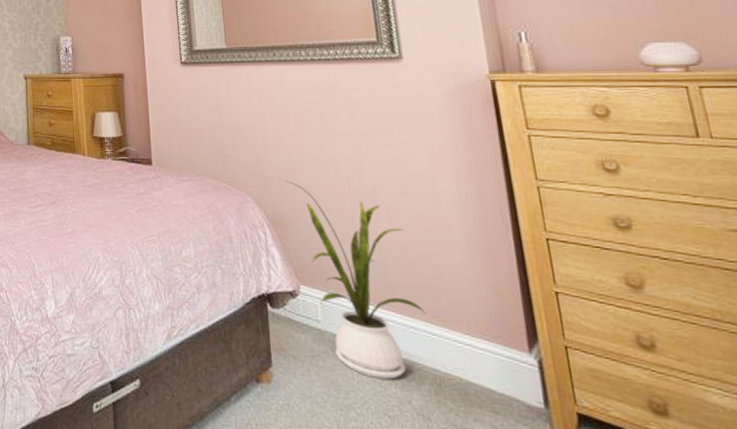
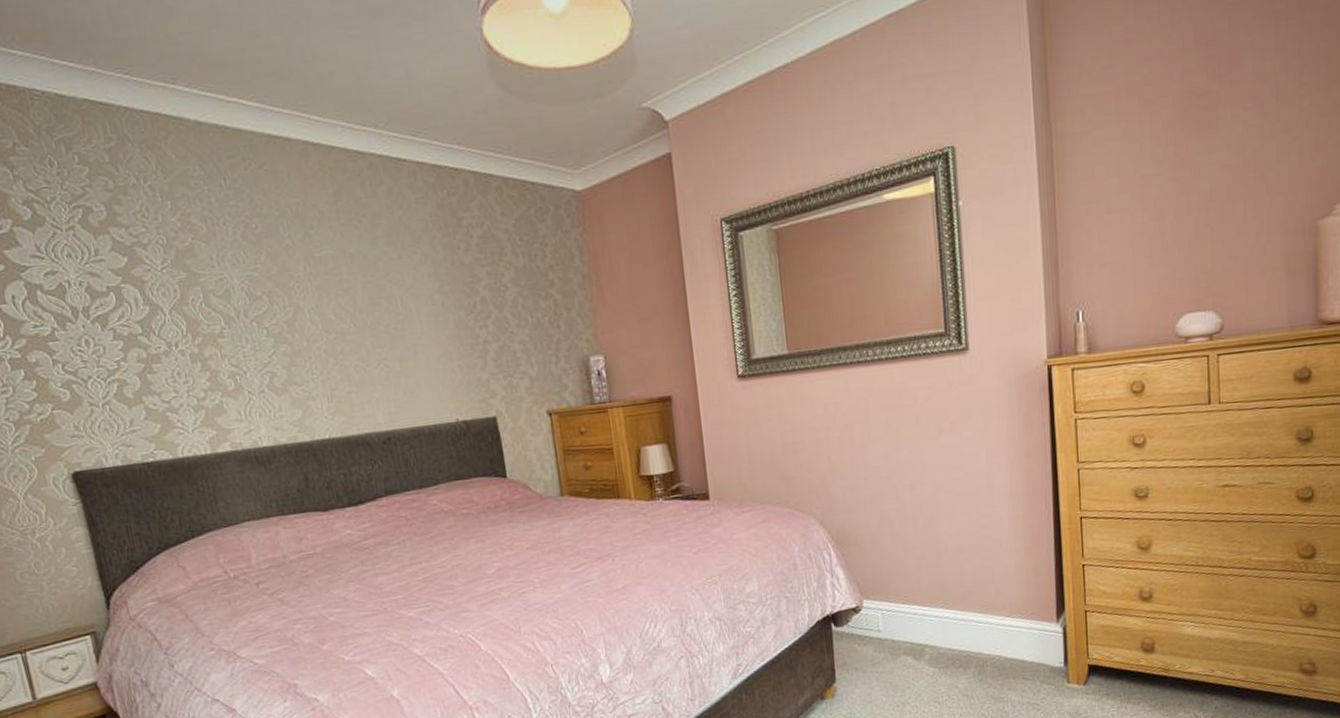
house plant: present [283,180,426,379] -> none [848,496,975,673]

